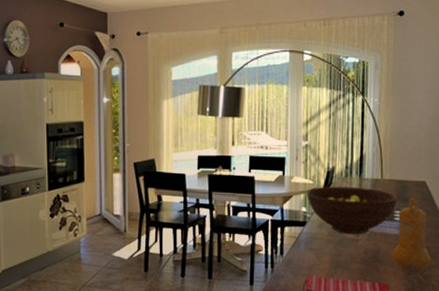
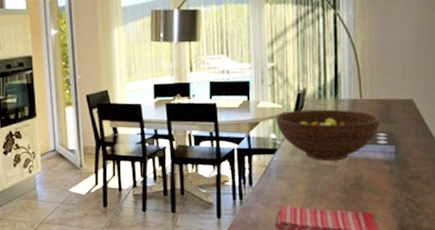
pepper mill: present [391,198,432,275] -> none [376,118,424,202]

